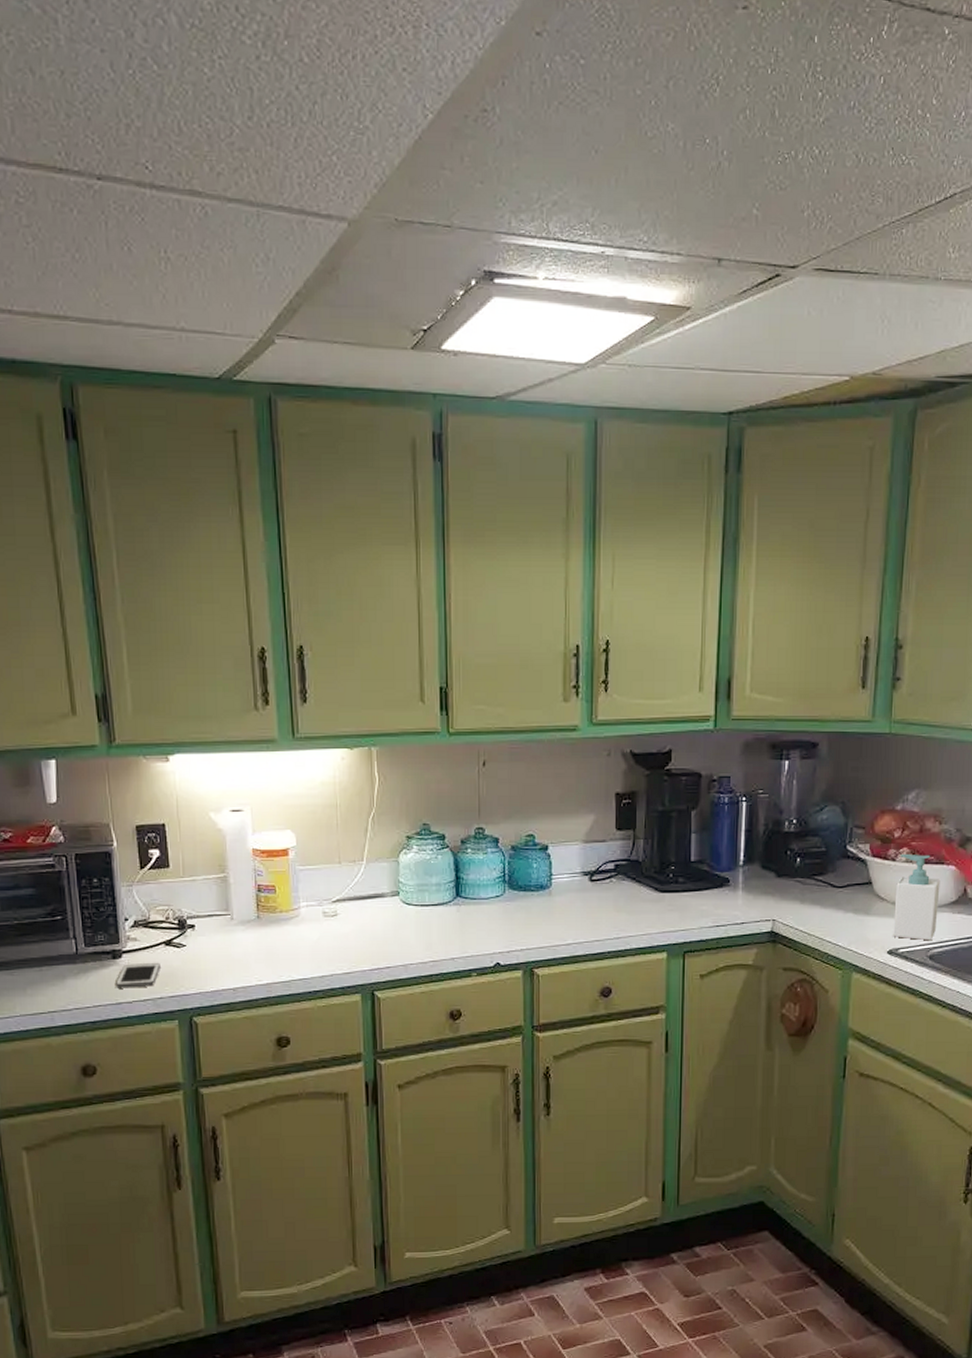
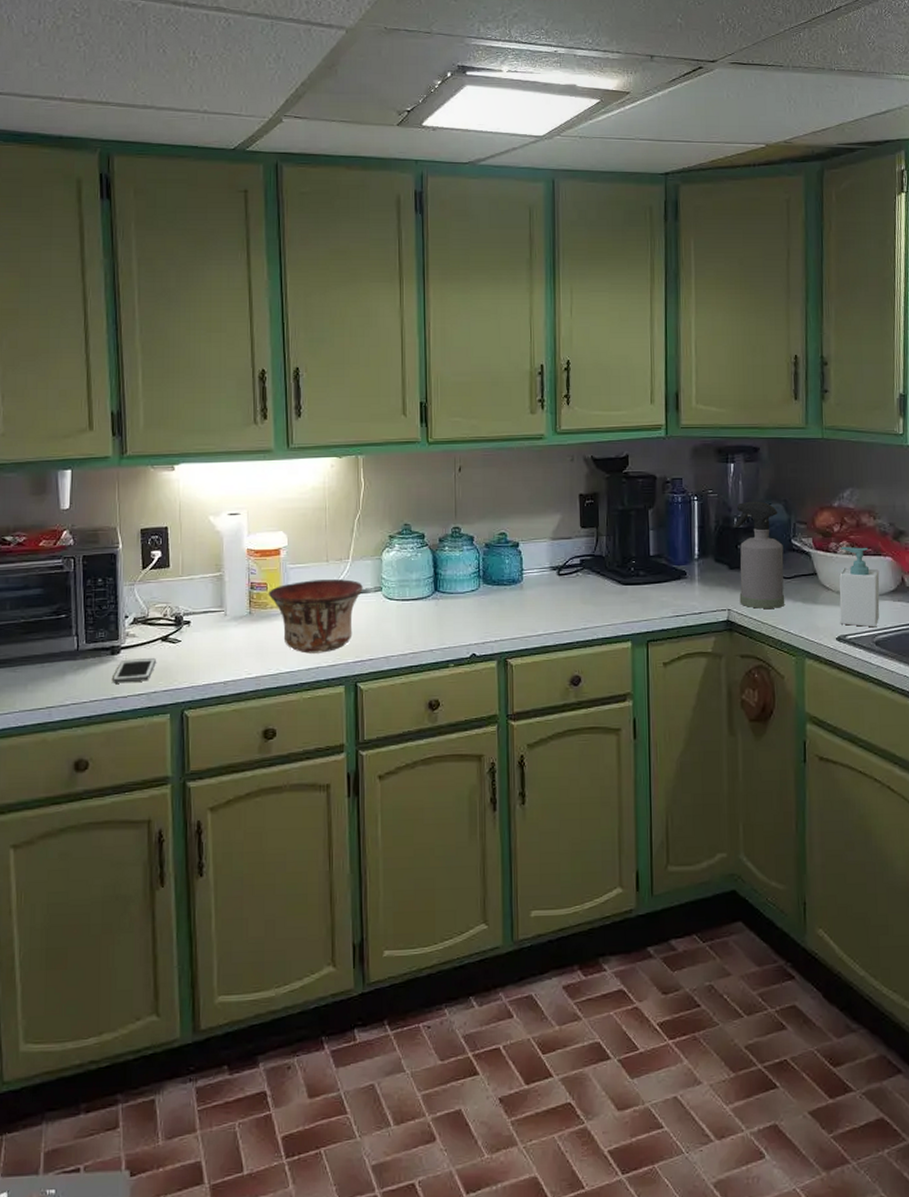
bowl: none [276,883,379,960] -> present [268,579,363,654]
spray bottle: none [784,803,837,919] -> present [733,501,785,609]

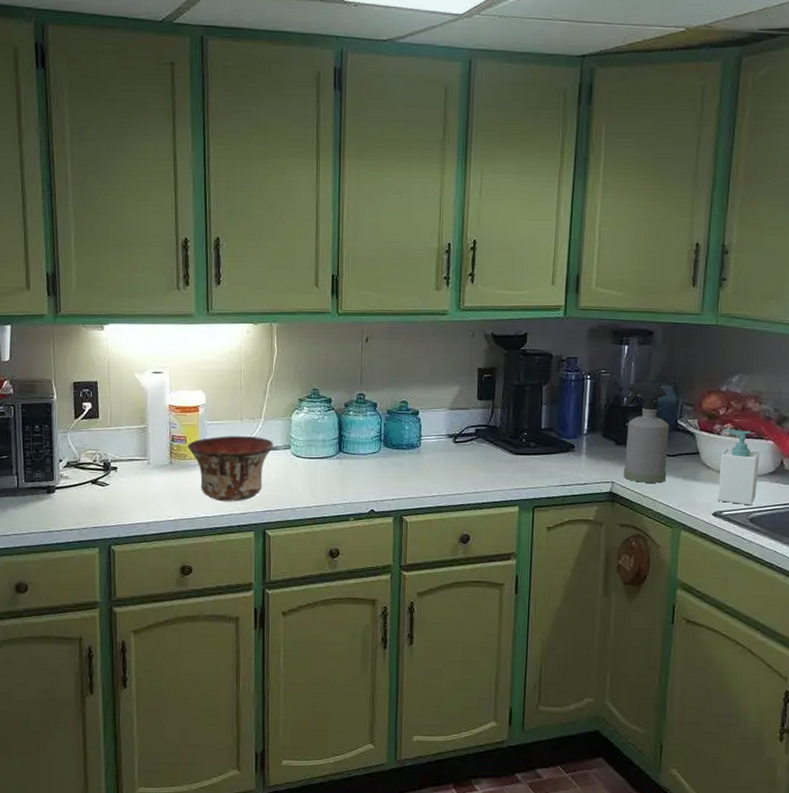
cell phone: present [113,657,156,683] -> none [49,497,87,519]

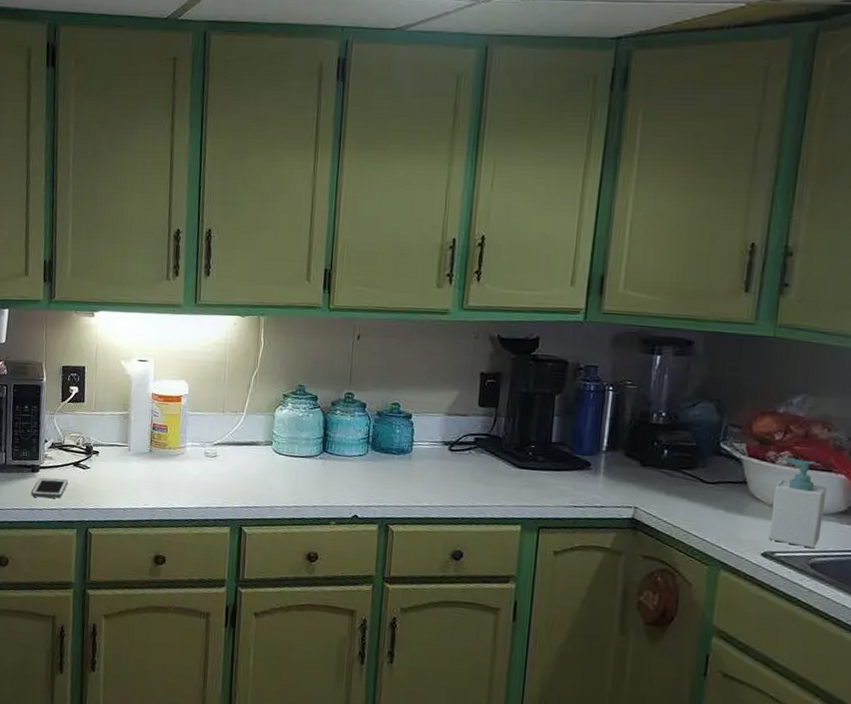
cell phone: none [49,497,87,519] -> present [31,477,68,499]
bowl: present [187,436,273,502] -> none [167,427,255,495]
spray bottle: present [623,382,669,483] -> none [649,397,709,513]

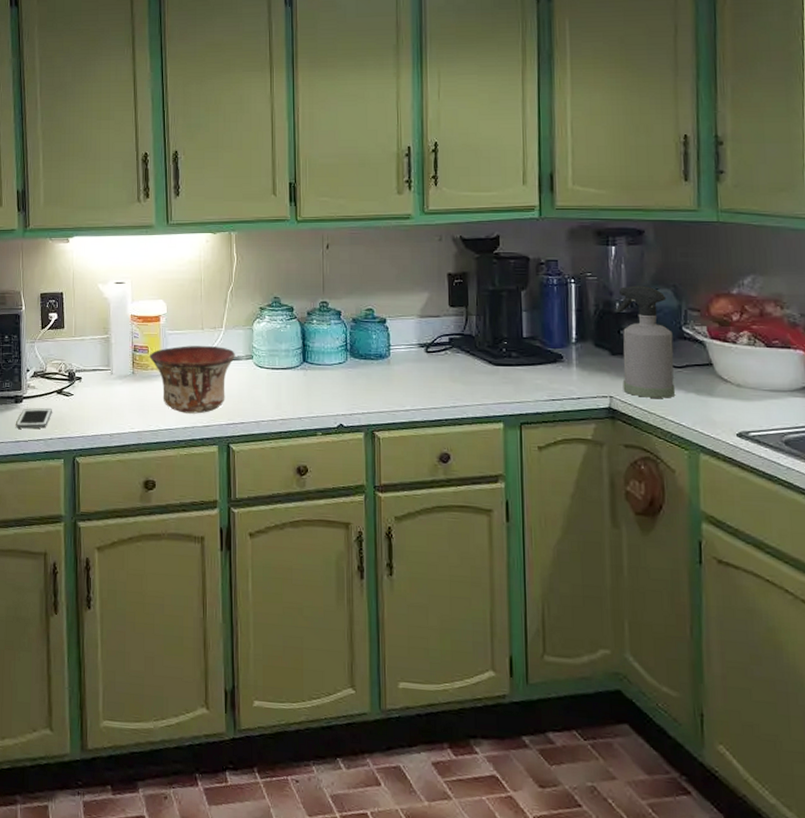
bowl: none [167,427,255,495] -> present [149,346,235,414]
spray bottle: none [649,397,709,513] -> present [615,285,676,398]
soap bottle: present [769,456,827,549] -> none [739,336,790,426]

